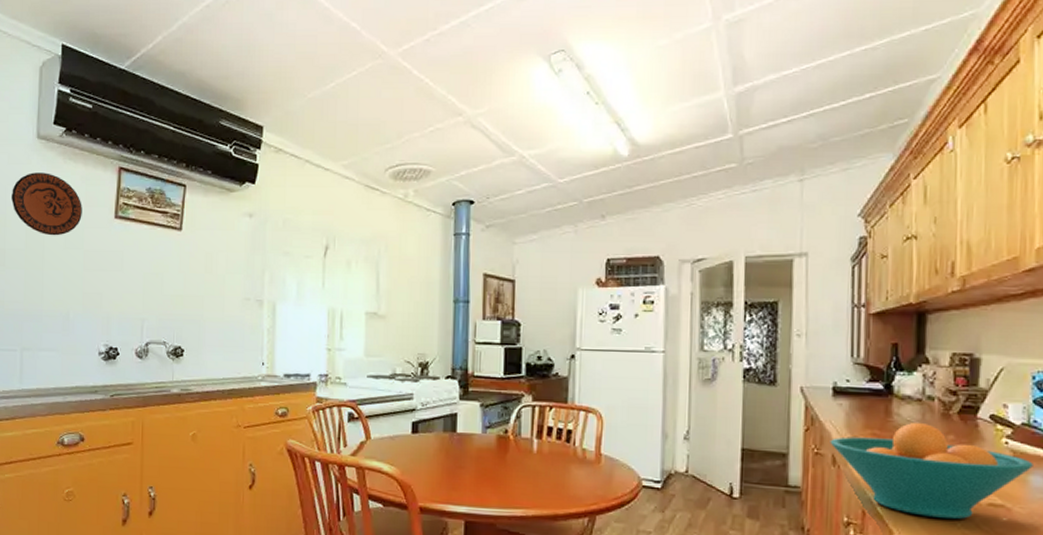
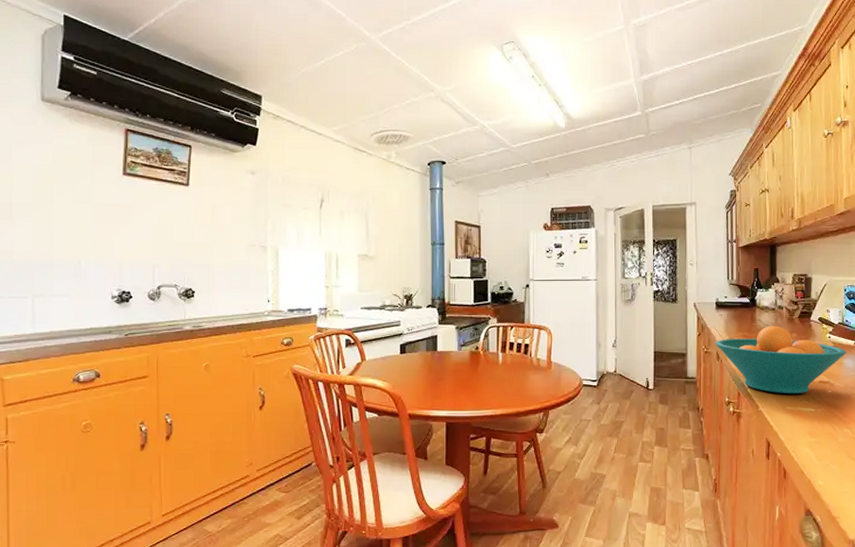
decorative plate: present [12,172,82,236] -> none [17,132,90,191]

